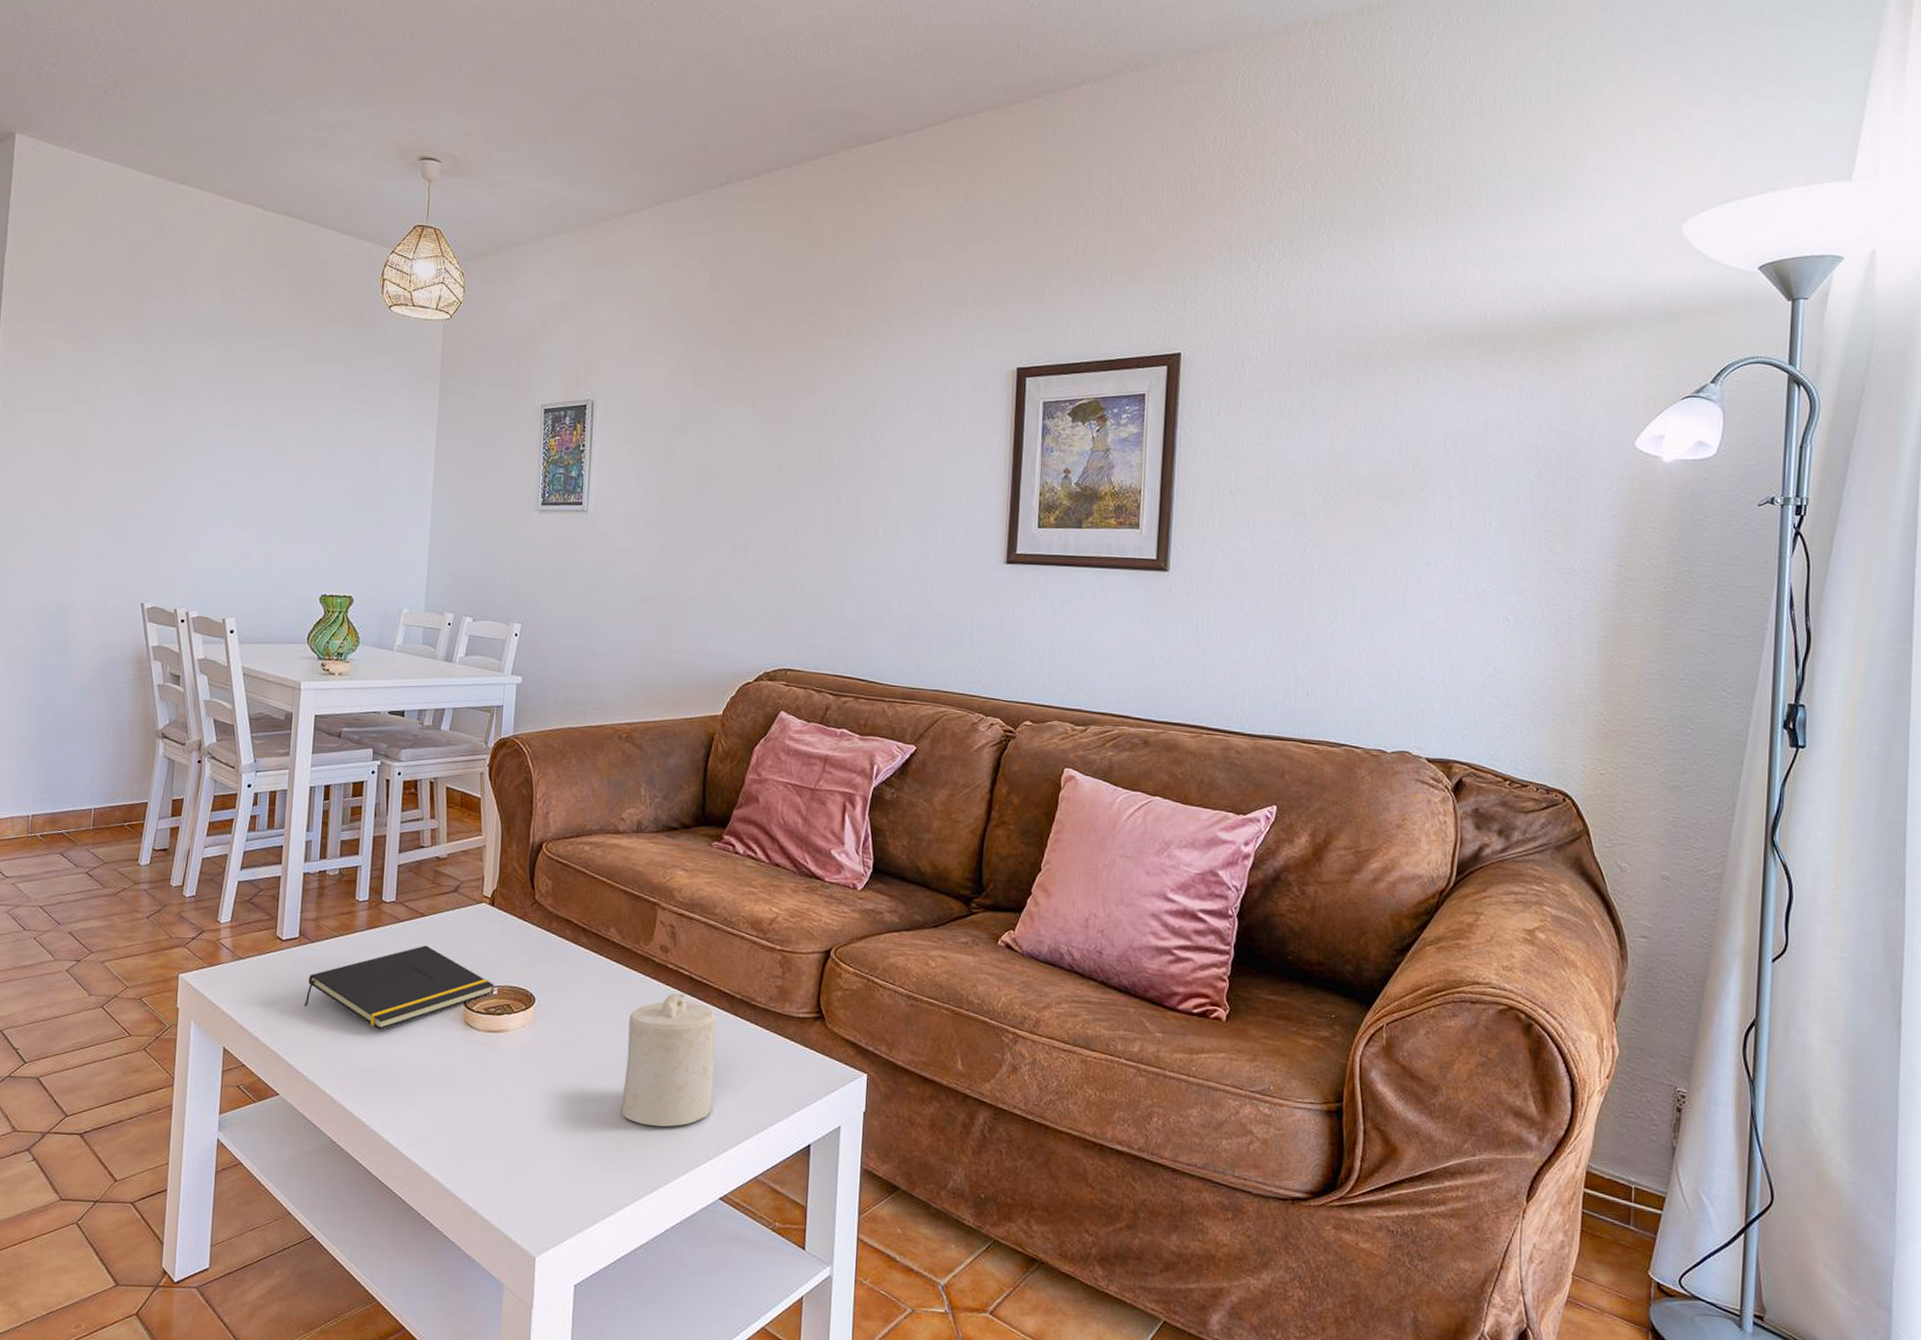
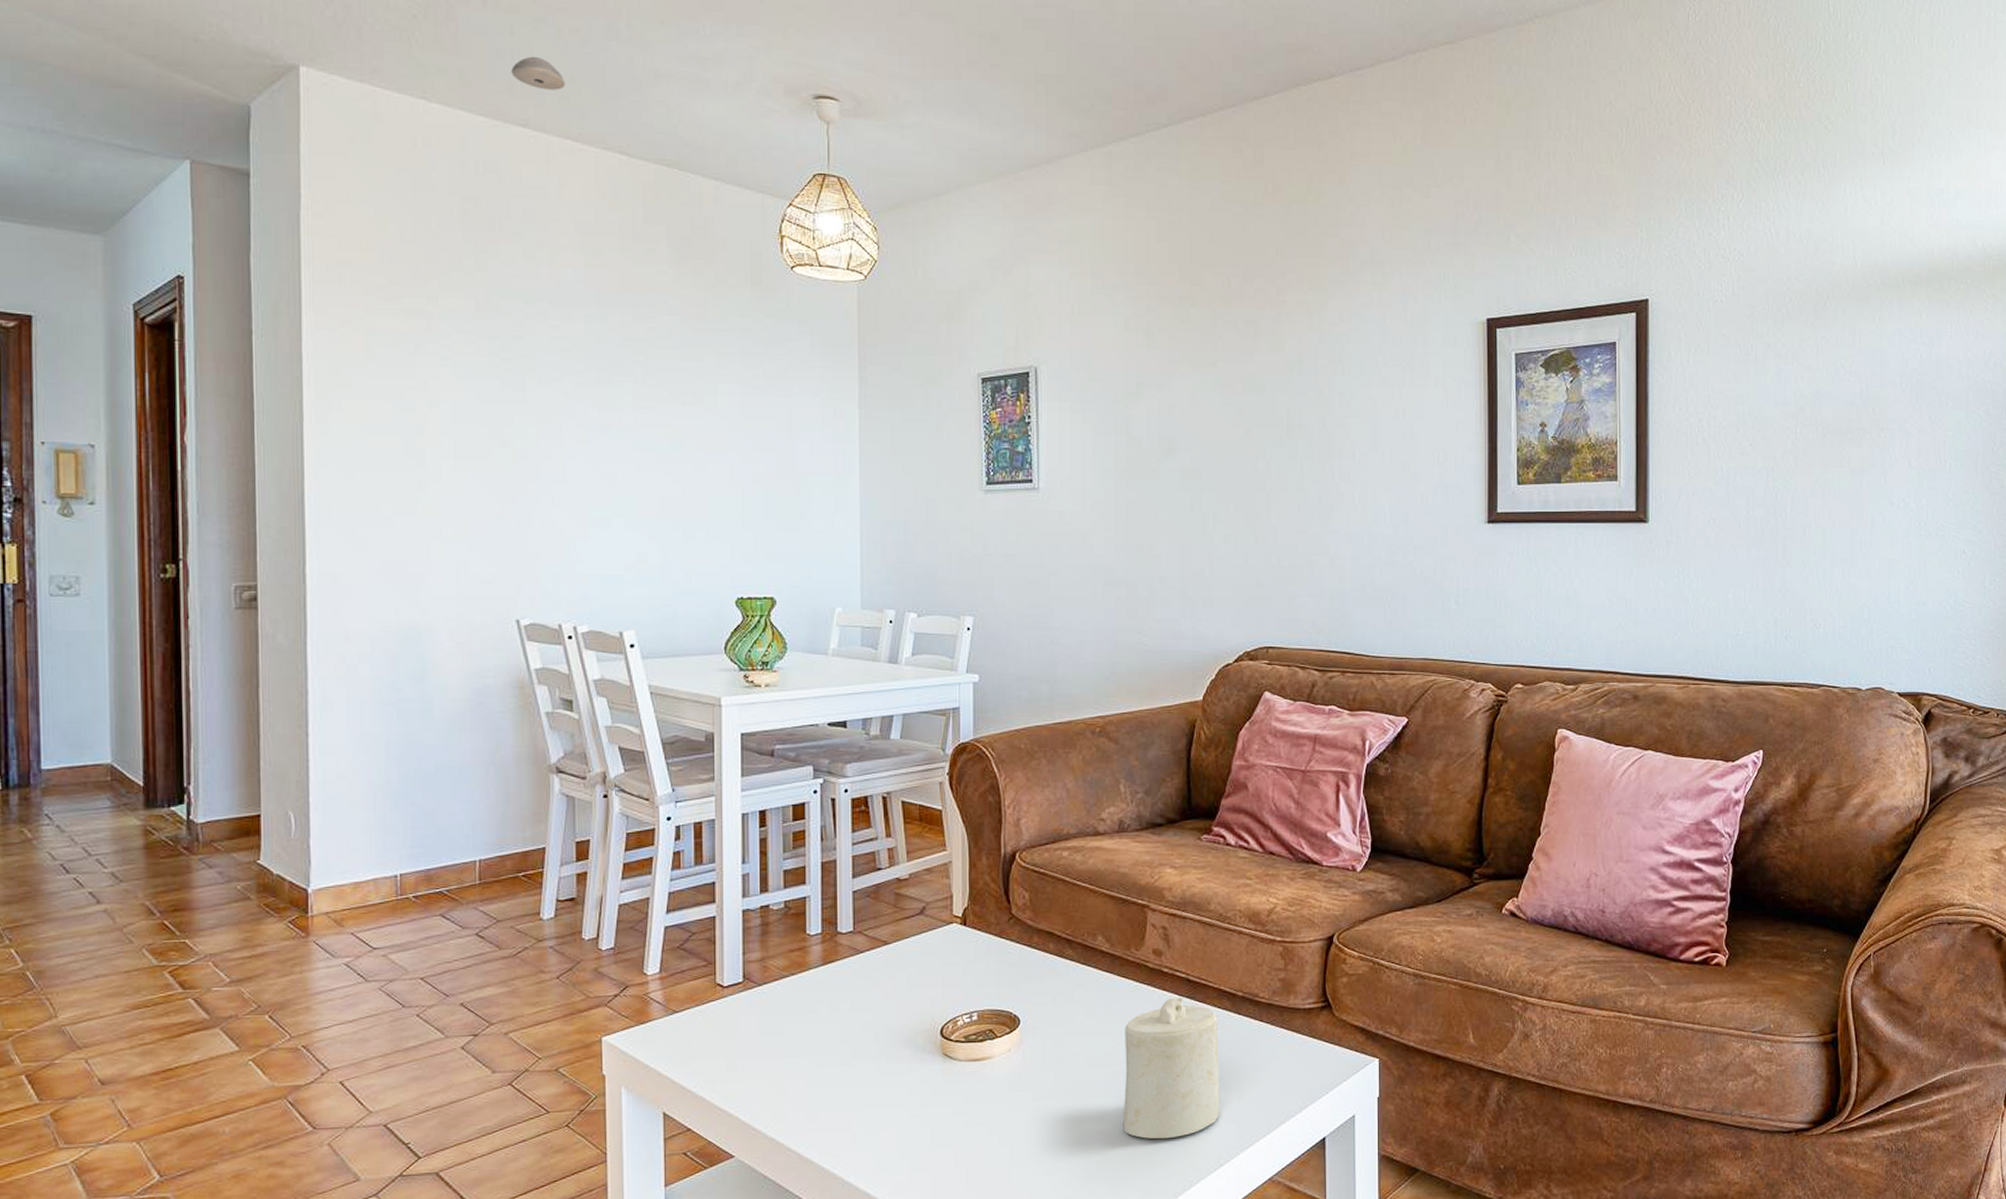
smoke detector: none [177,124,218,153] -> present [511,56,565,90]
notepad: present [304,945,495,1030] -> none [756,975,974,1073]

